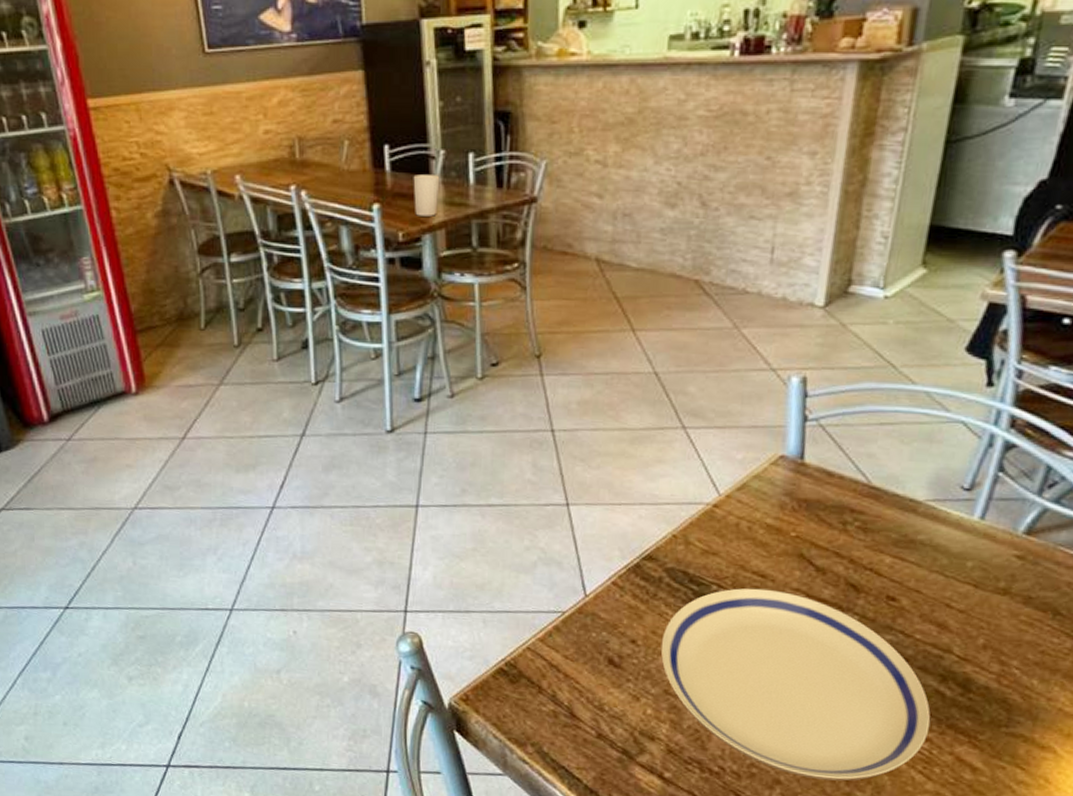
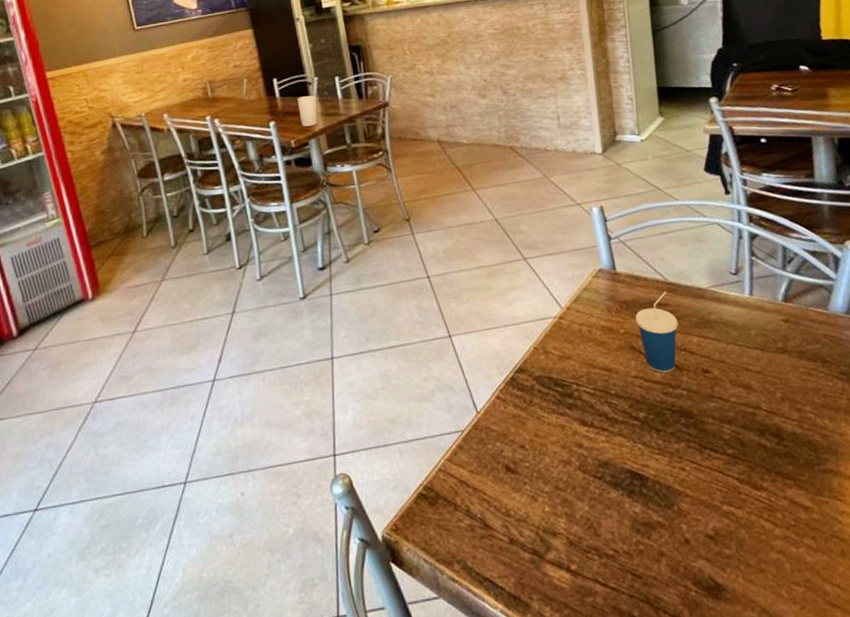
plate: present [660,588,931,782] -> none [544,380,764,545]
cup: none [813,495,871,592] -> present [635,291,679,373]

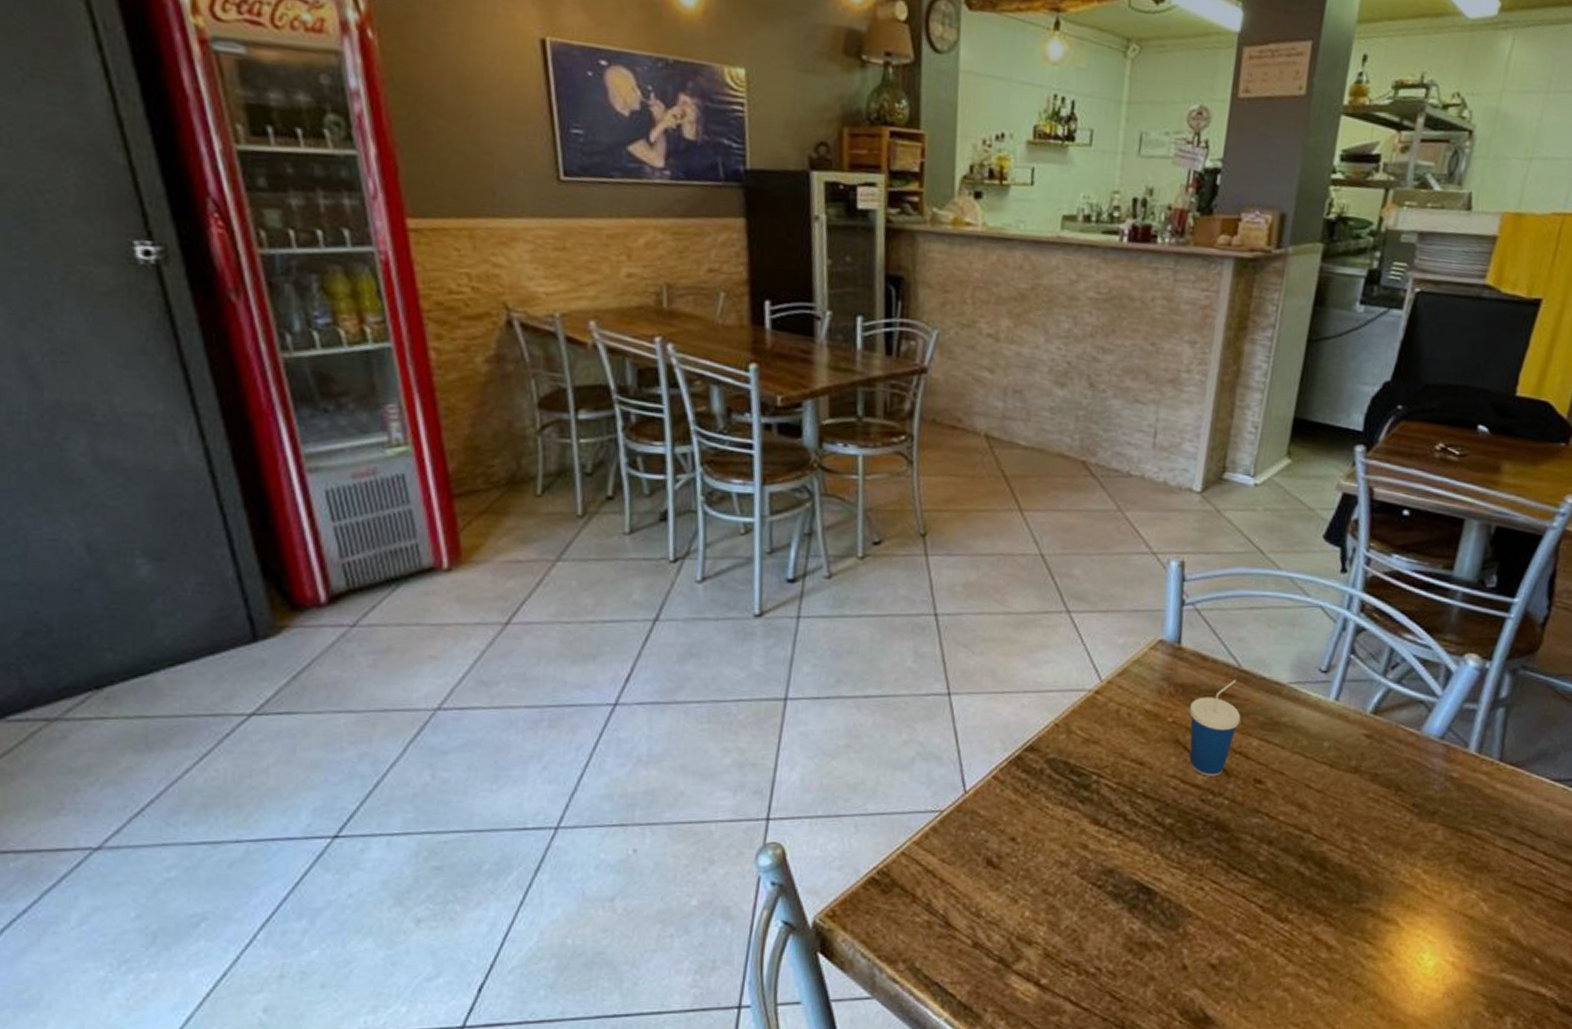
cup: present [297,95,318,127] -> none [795,335,826,381]

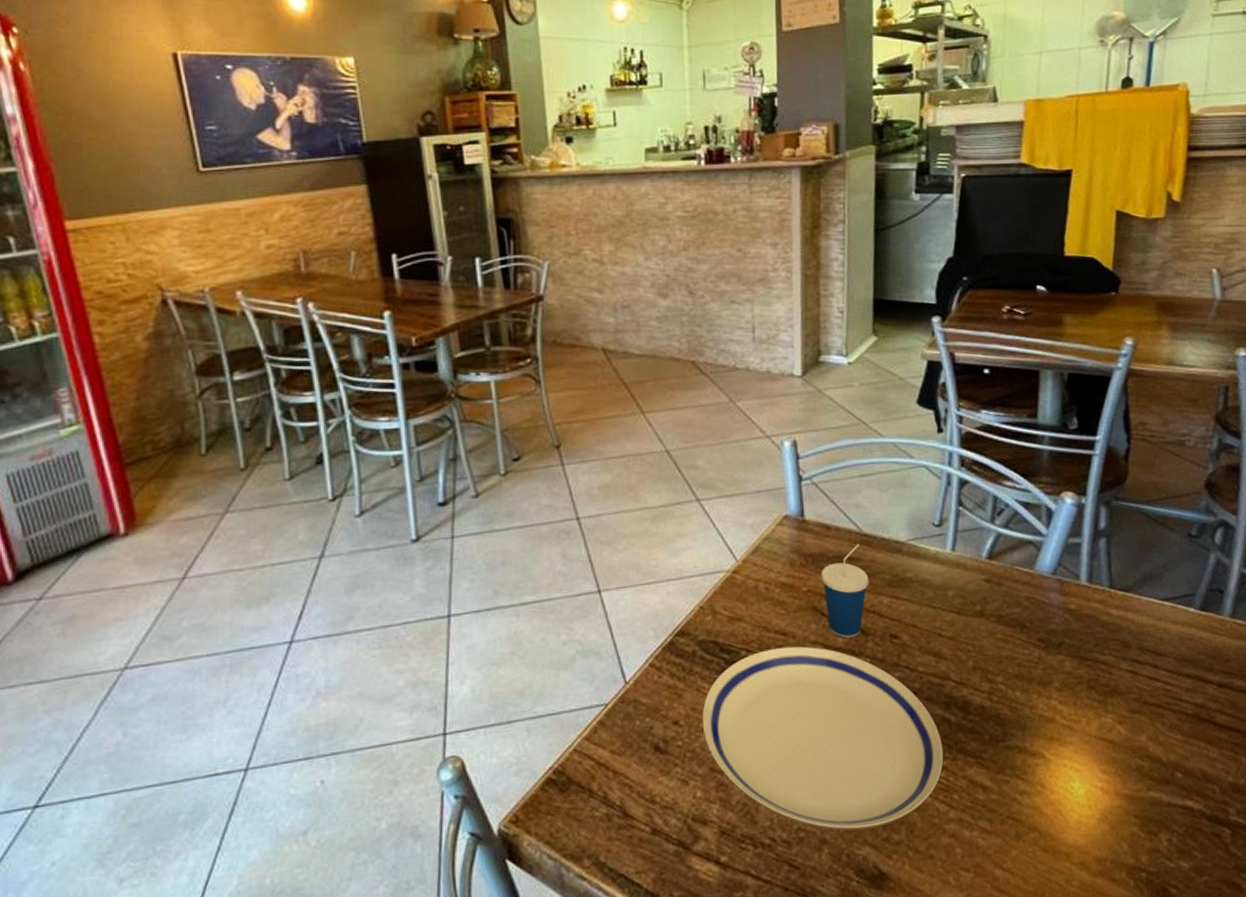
plate: none [1040,776,1292,972] -> present [702,646,944,831]

